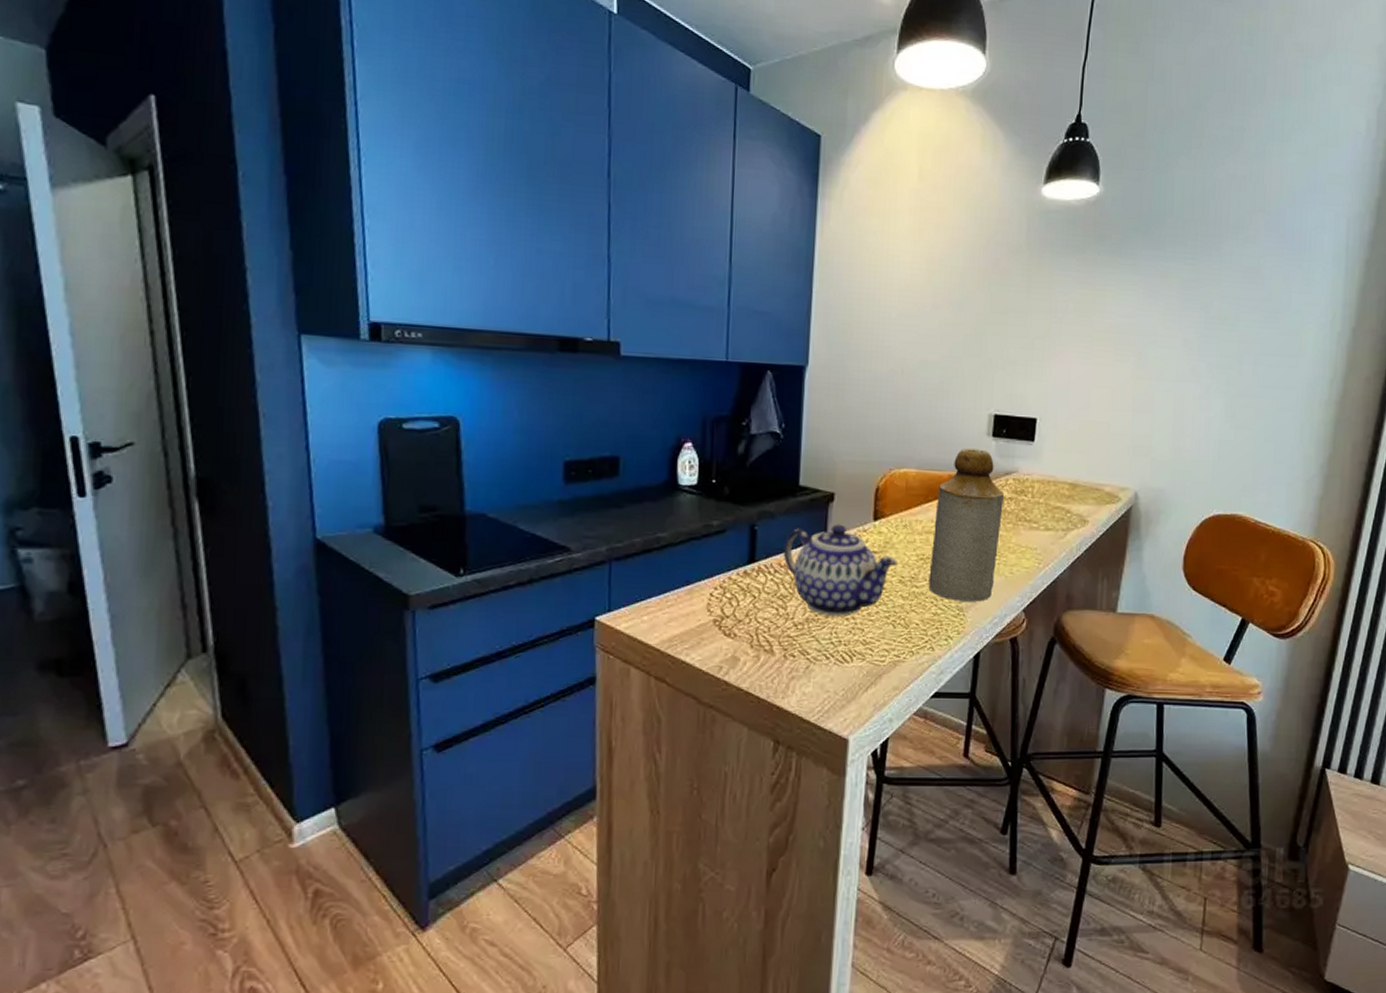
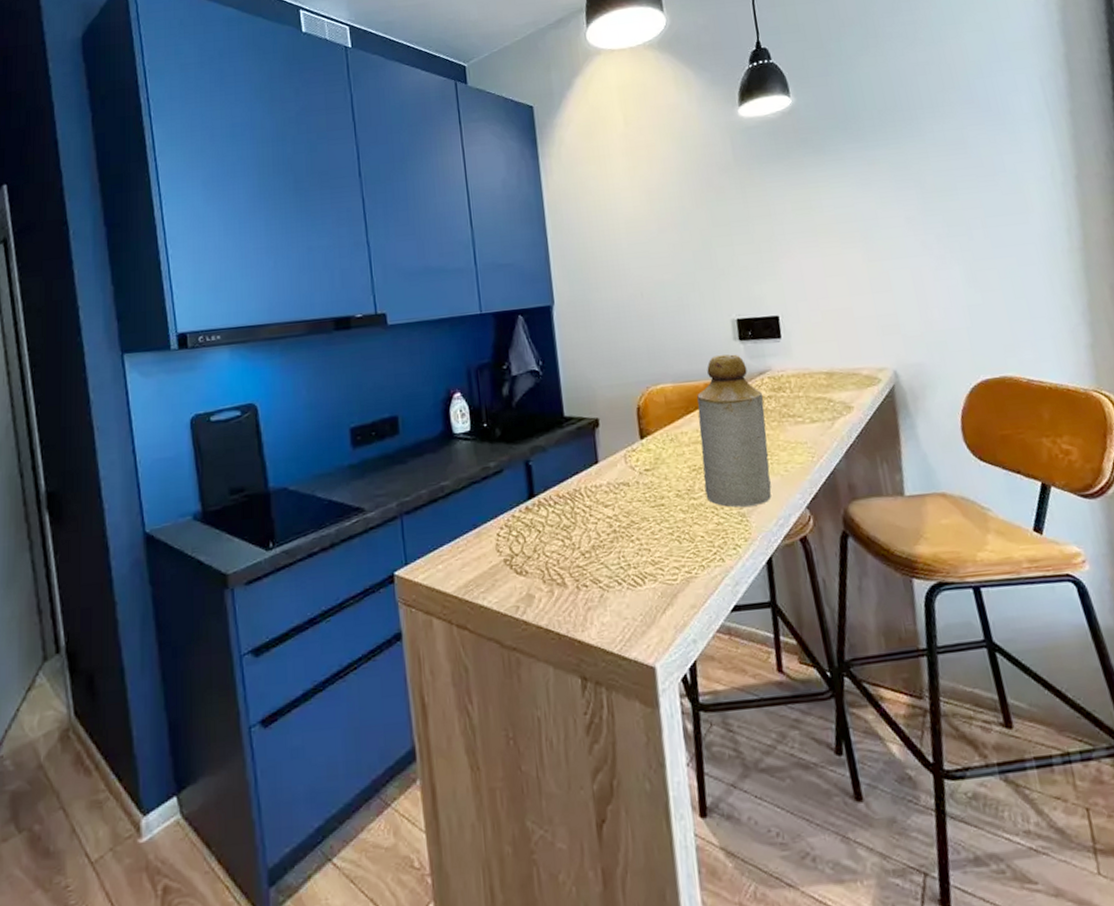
teapot: present [783,524,897,616] -> none [559,447,671,541]

